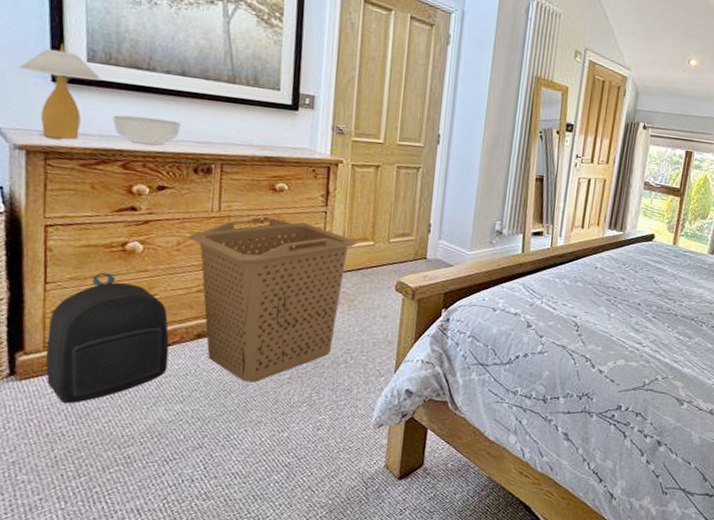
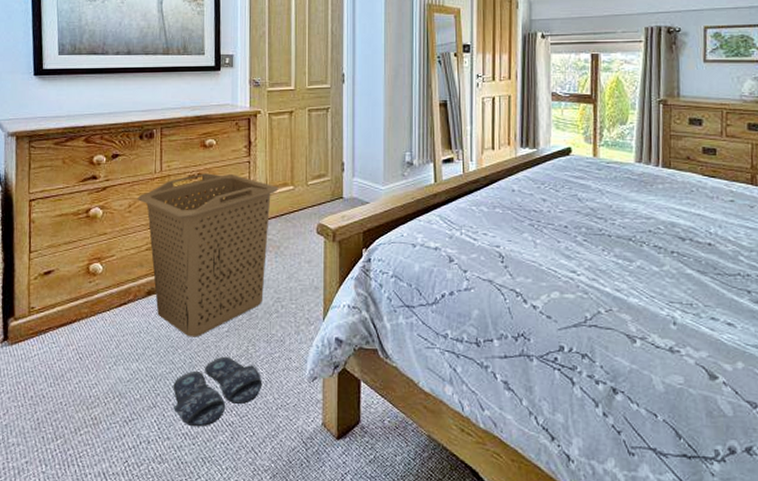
table lamp: present [18,44,102,140] -> none [10,43,70,123]
backpack: present [46,272,169,404] -> none [30,238,125,366]
bowl: present [113,115,182,146] -> none [78,94,129,119]
slippers: none [223,401,324,466] -> present [173,356,261,426]

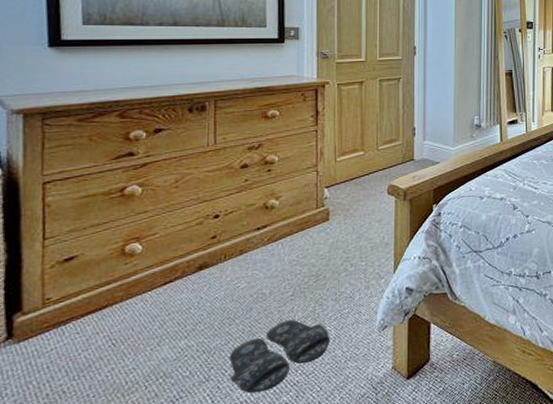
laundry basket: present [137,173,279,337] -> none [185,143,348,306]

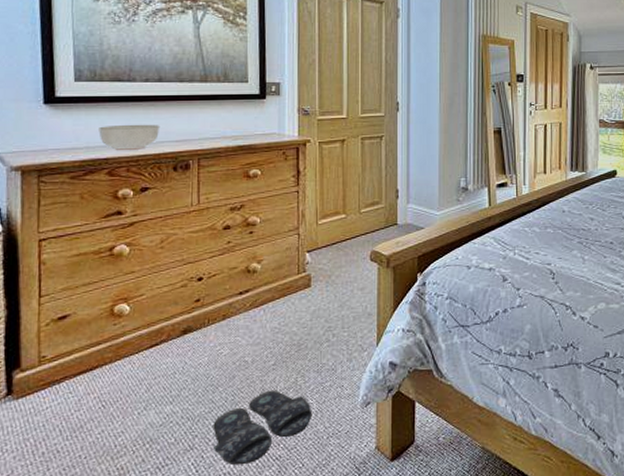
bowl: none [109,67,175,93] -> present [98,124,160,150]

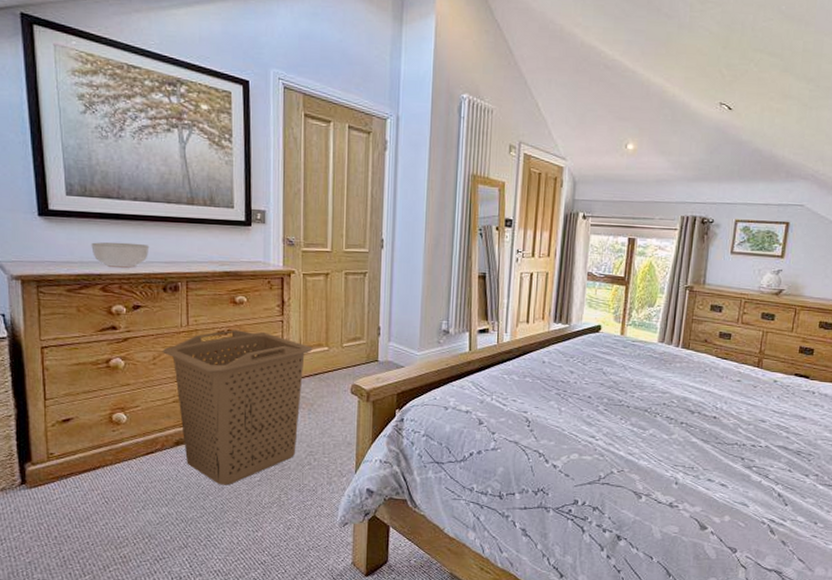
laundry basket: none [170,204,330,374] -> present [162,330,313,486]
slippers: present [213,390,311,465] -> none [204,503,293,564]

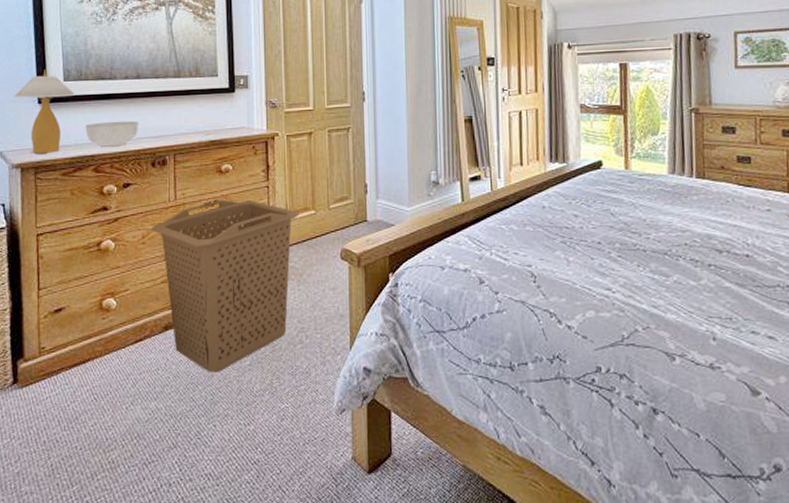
table lamp: none [9,181,80,268] -> present [13,70,76,154]

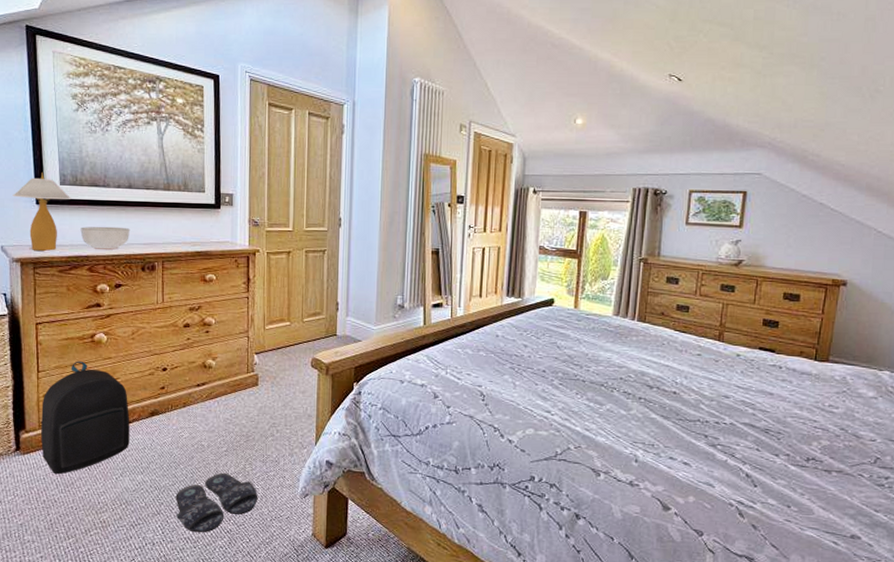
backpack: none [41,273,141,409] -> present [41,361,130,475]
laundry basket: present [151,200,300,373] -> none [140,306,276,455]
slippers: none [194,391,287,465] -> present [175,472,257,532]

